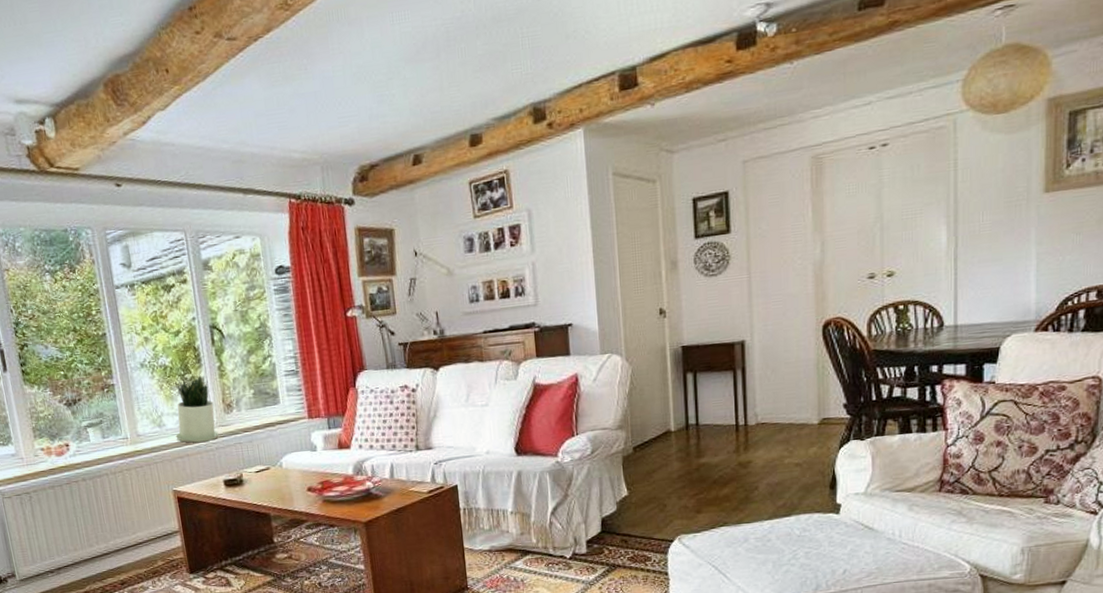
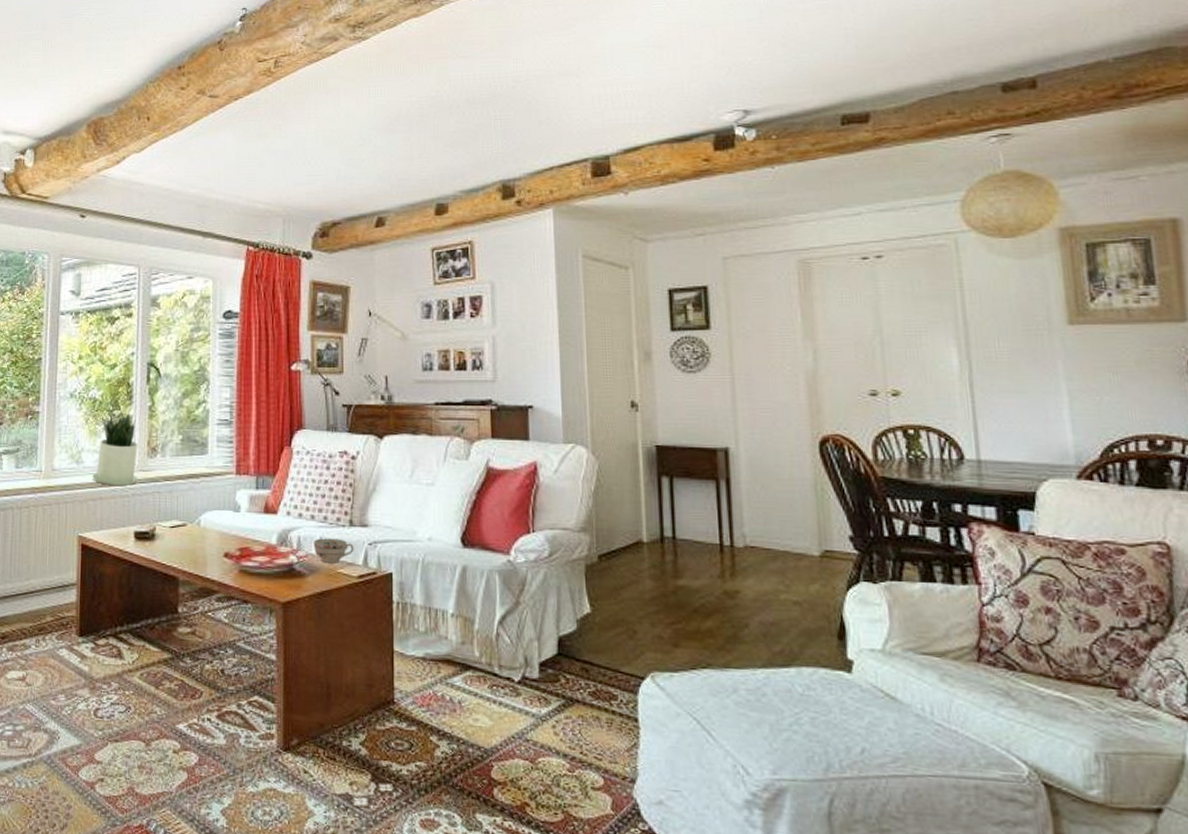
teacup: none [386,462,422,485] -> present [314,538,354,563]

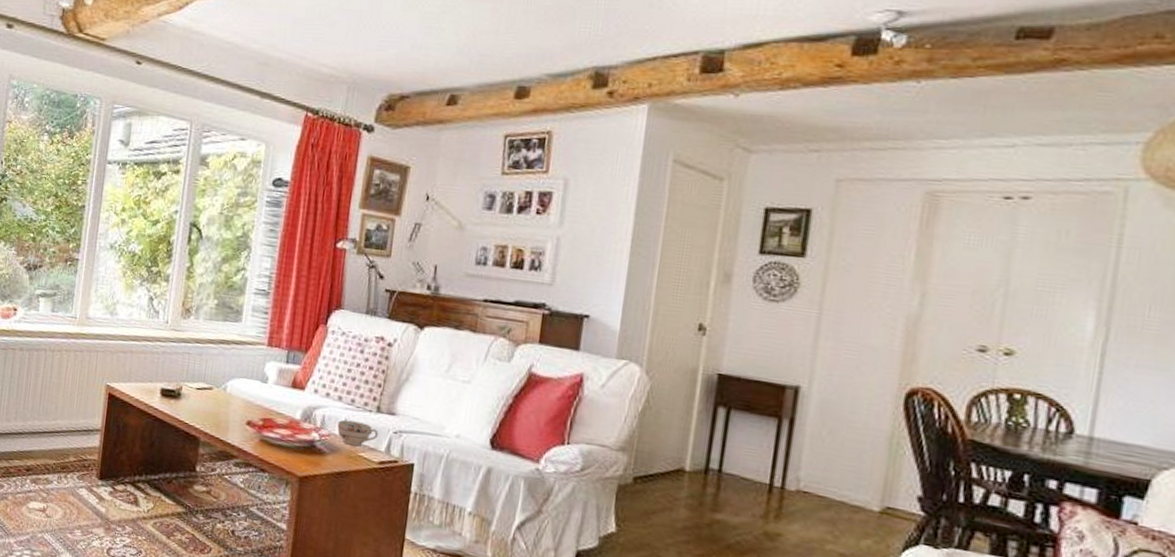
planter: present [92,413,138,486] -> none [124,269,173,343]

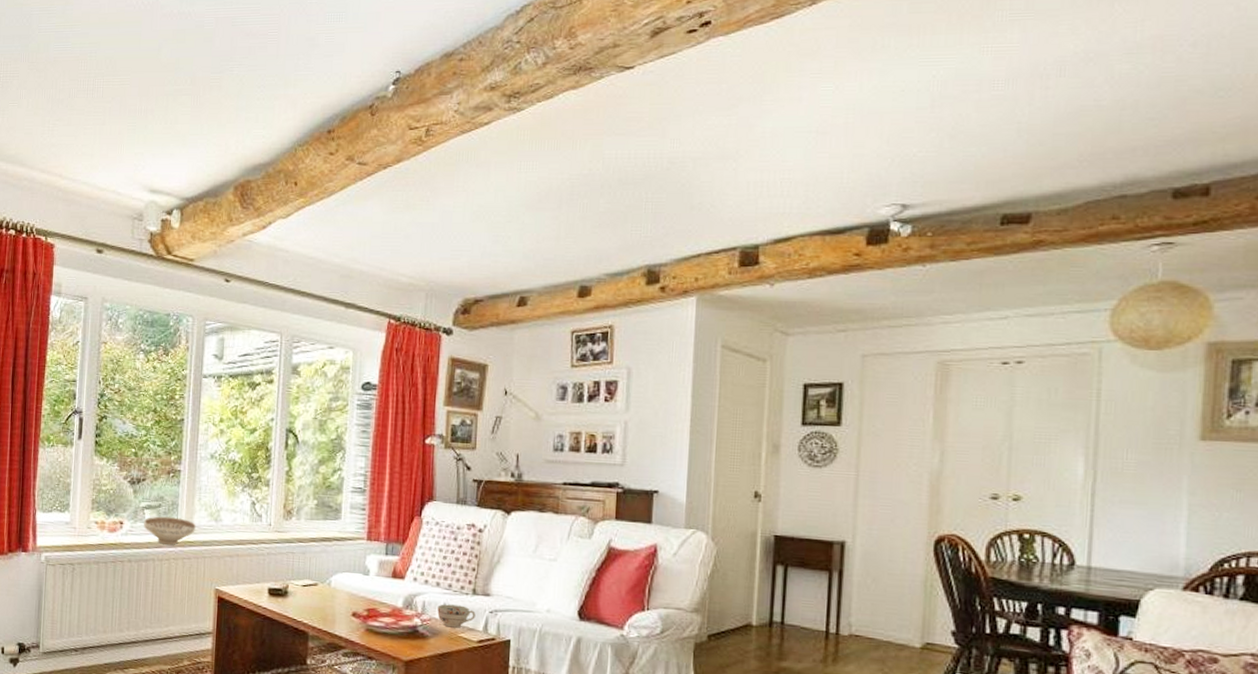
decorative bowl: none [37,305,91,336] -> present [144,516,196,545]

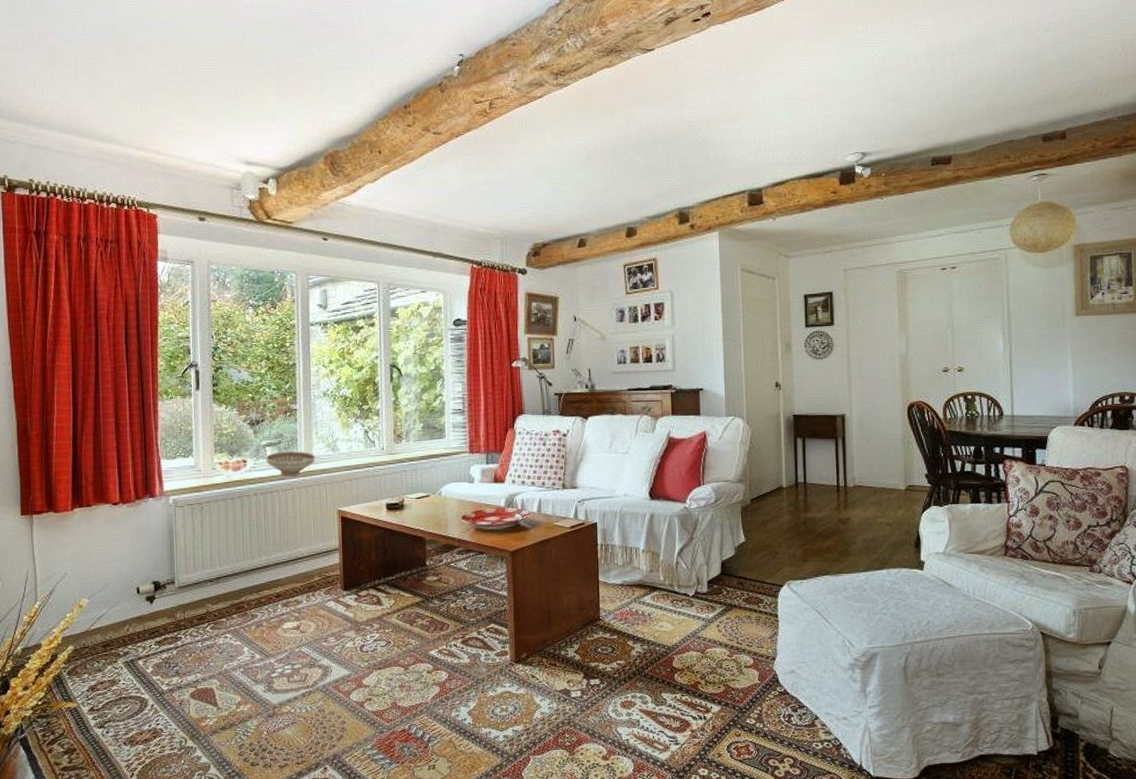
teacup: present [437,604,476,628] -> none [534,499,567,518]

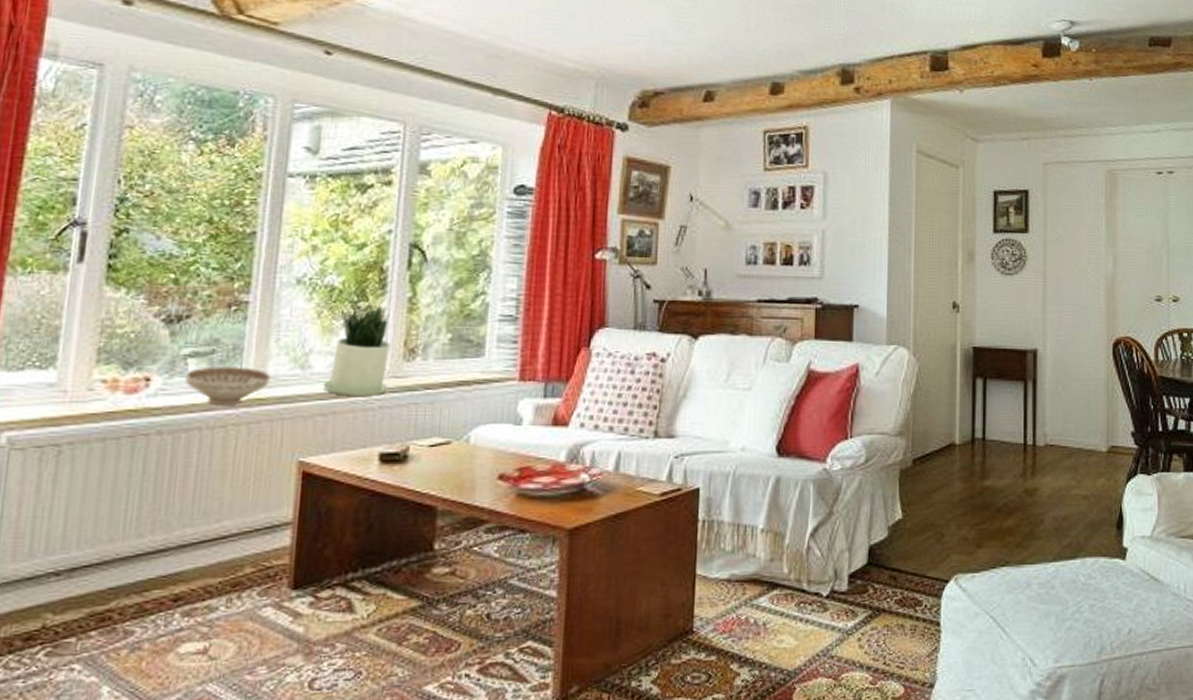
planter: none [347,407,387,467] -> present [323,306,391,396]

